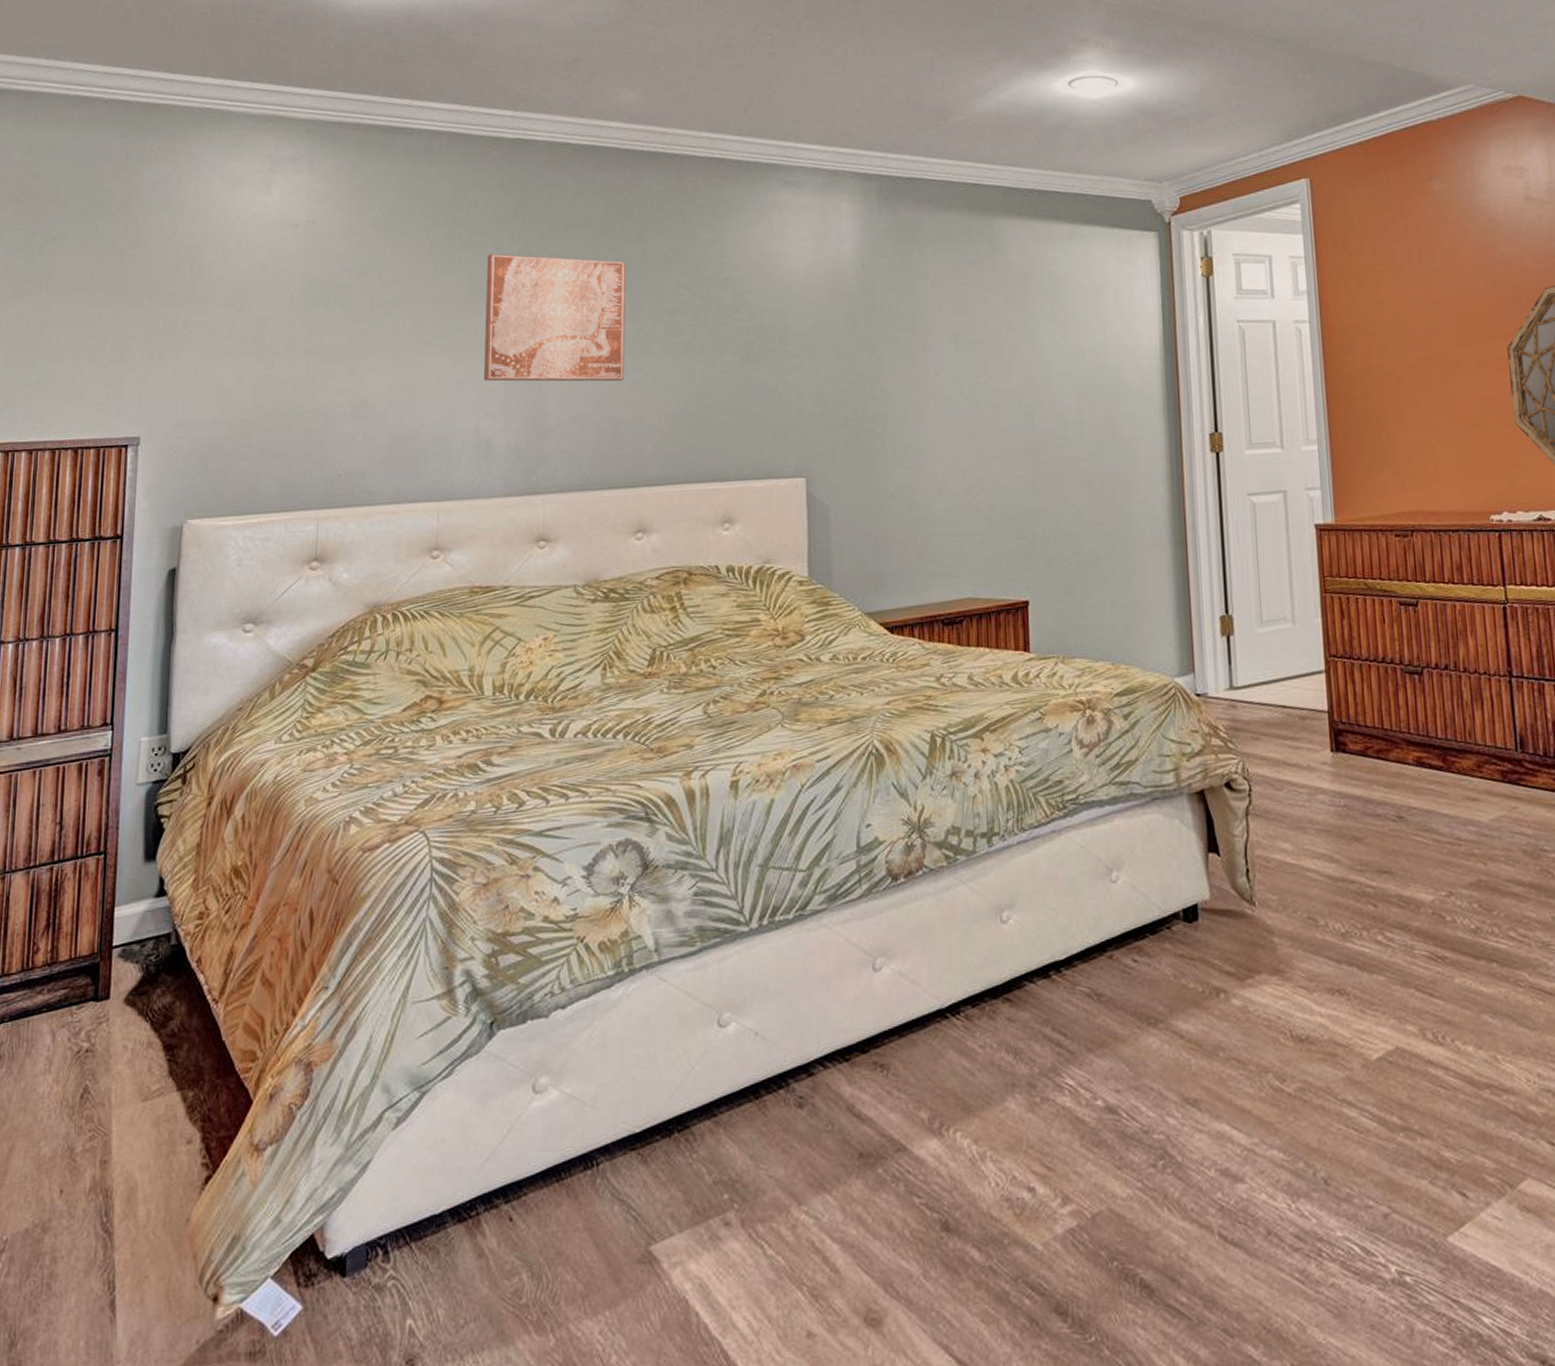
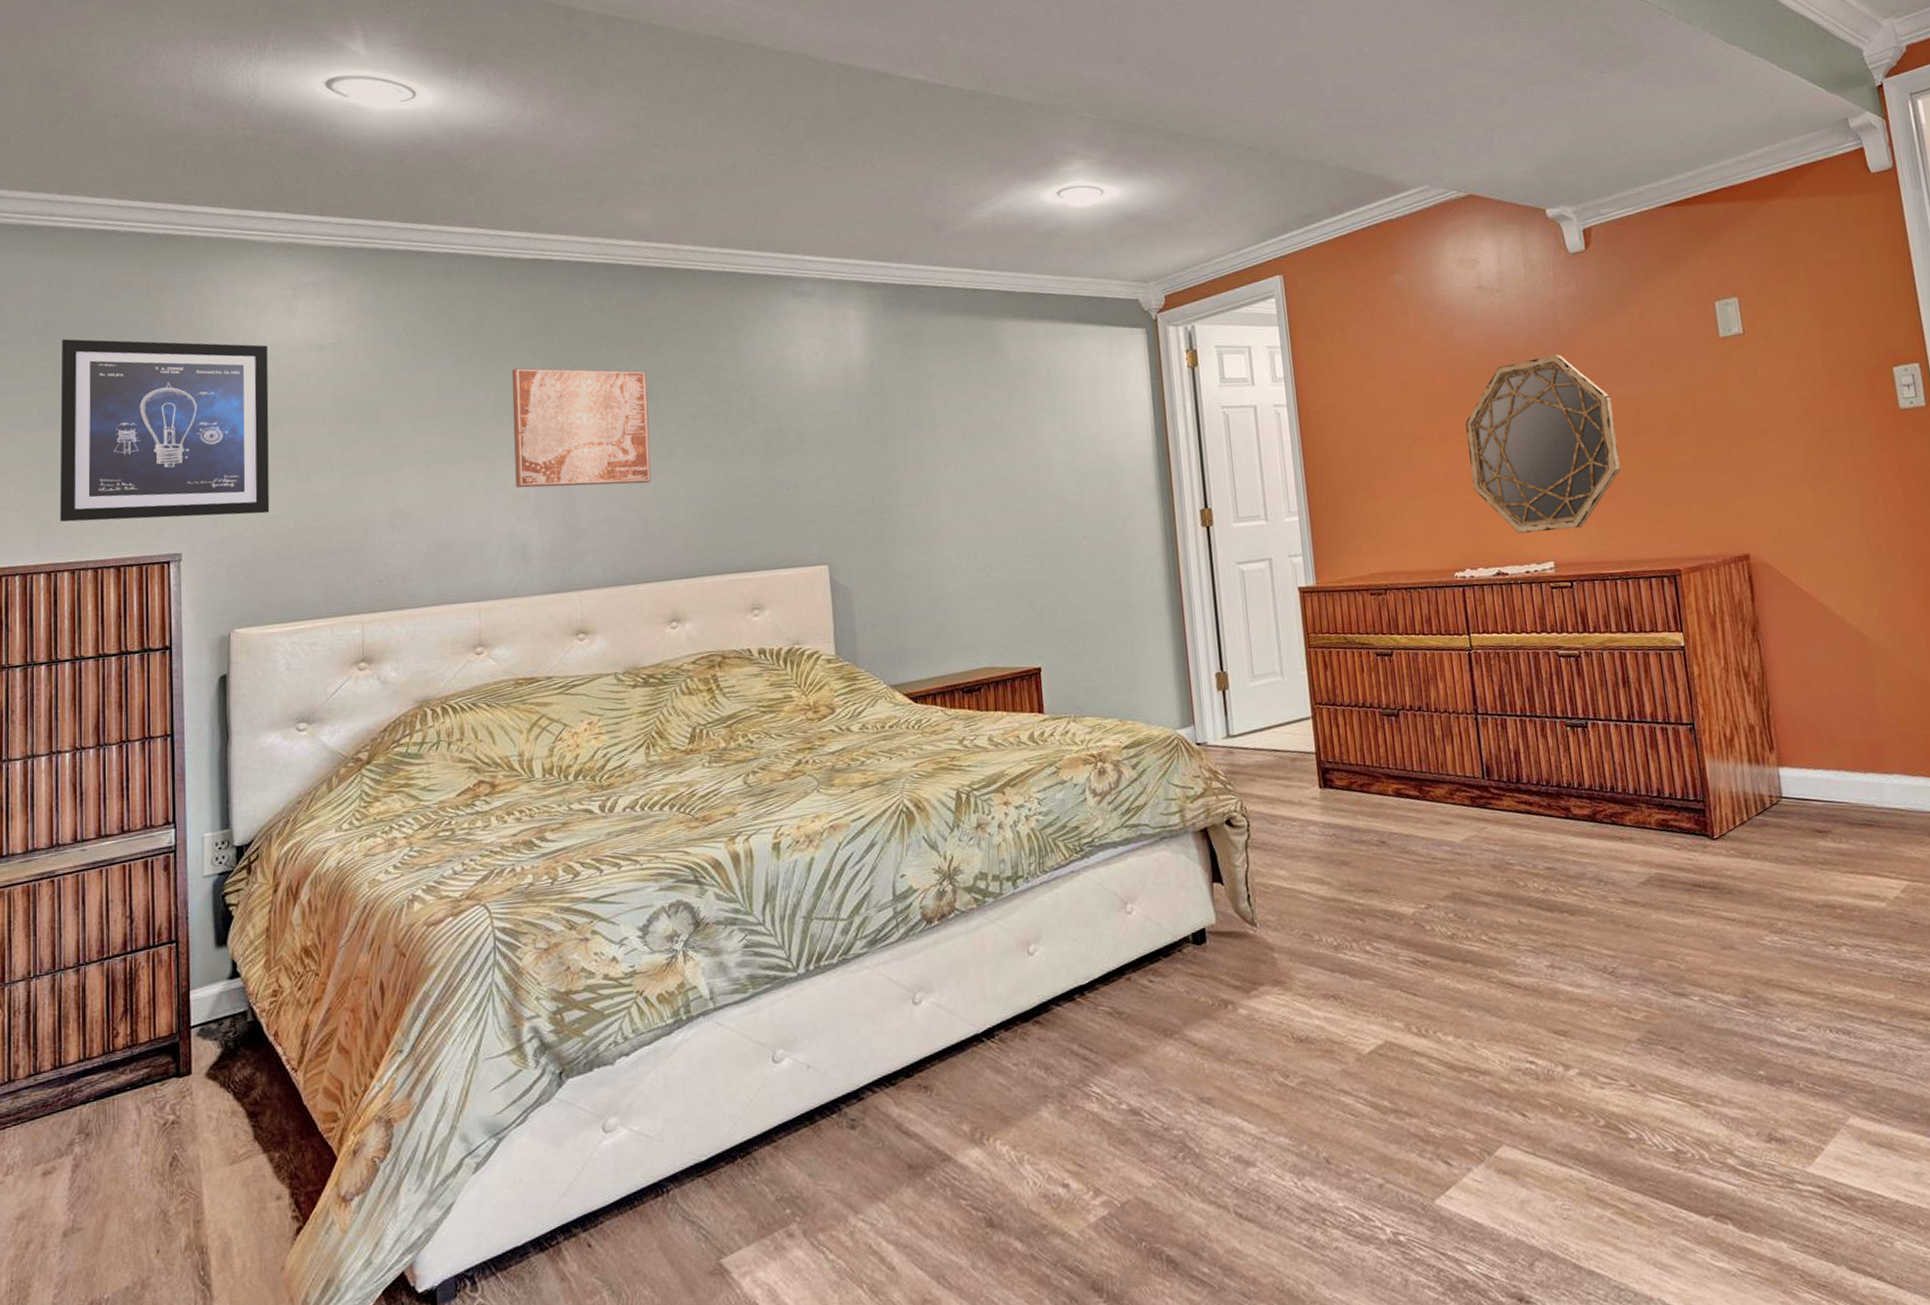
wall art: none [21,208,241,400] -> present [60,338,270,522]

